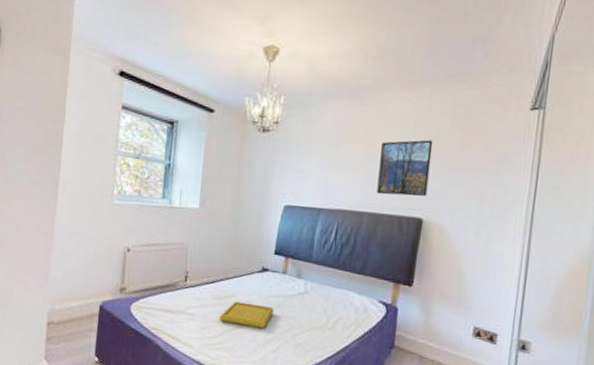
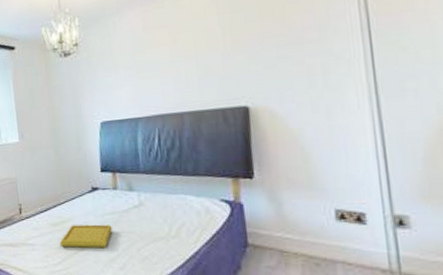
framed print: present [376,139,433,197] -> none [187,24,248,92]

